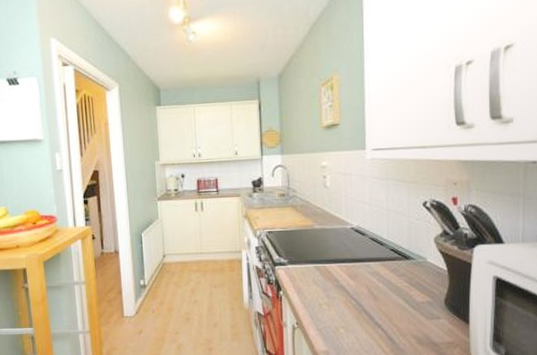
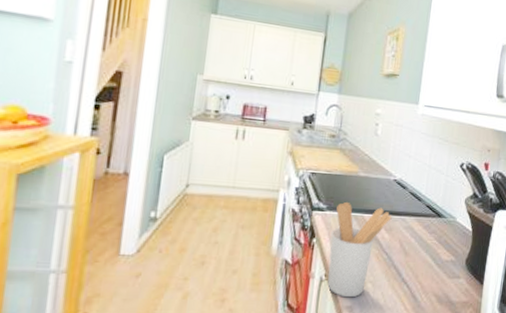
utensil holder: none [296,254,355,343] -> present [327,201,392,298]

